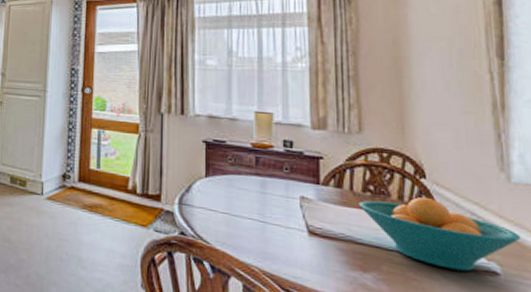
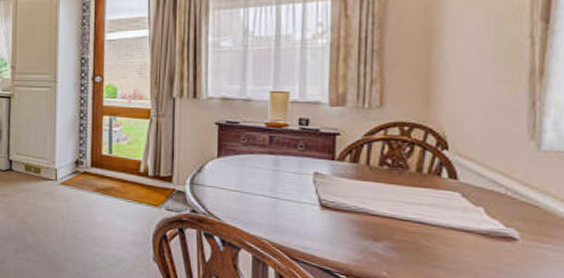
fruit bowl: present [359,196,521,272] -> none [374,168,545,238]

